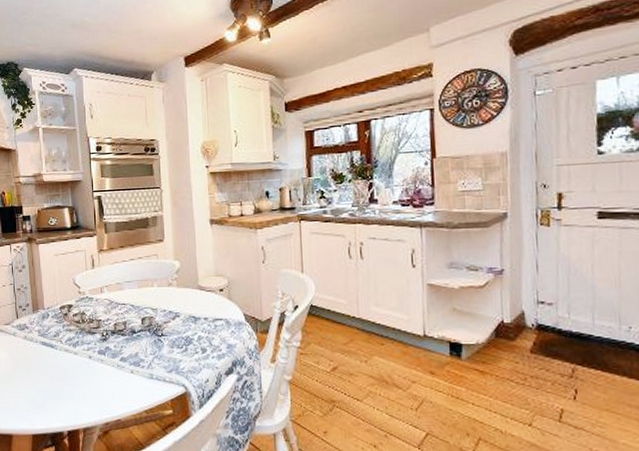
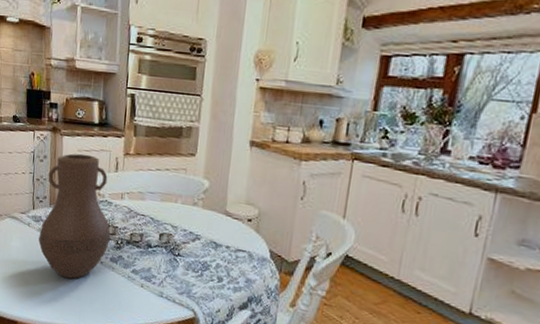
vase: none [26,257,95,380] -> present [39,153,111,279]

